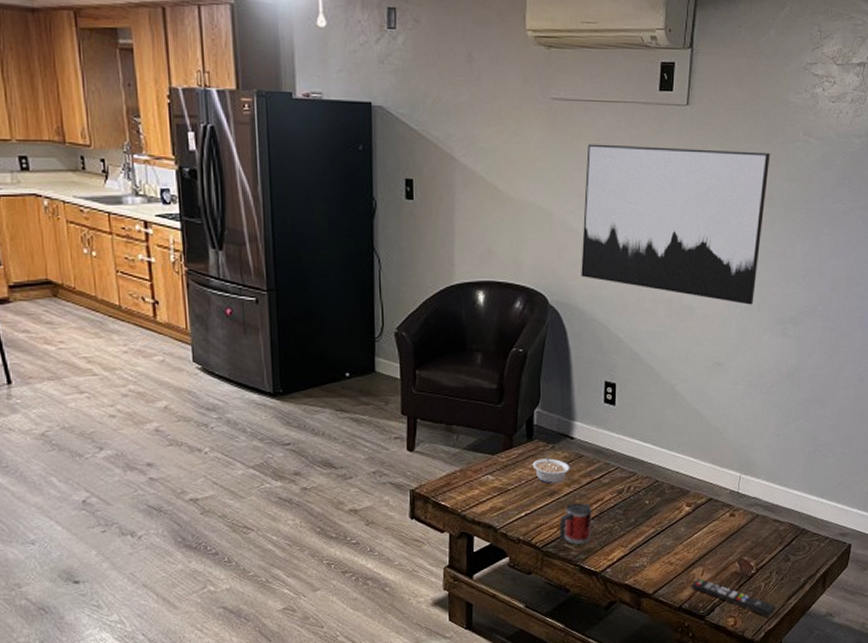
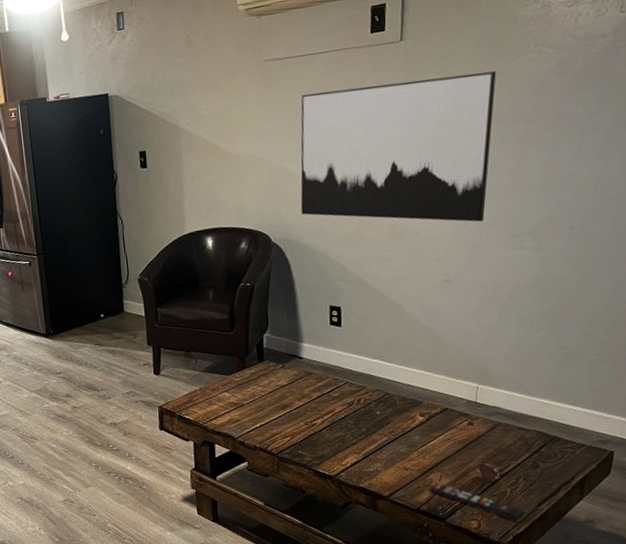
legume: present [532,453,570,484] -> none [264,372,300,399]
mug: present [559,502,592,545] -> none [292,414,324,451]

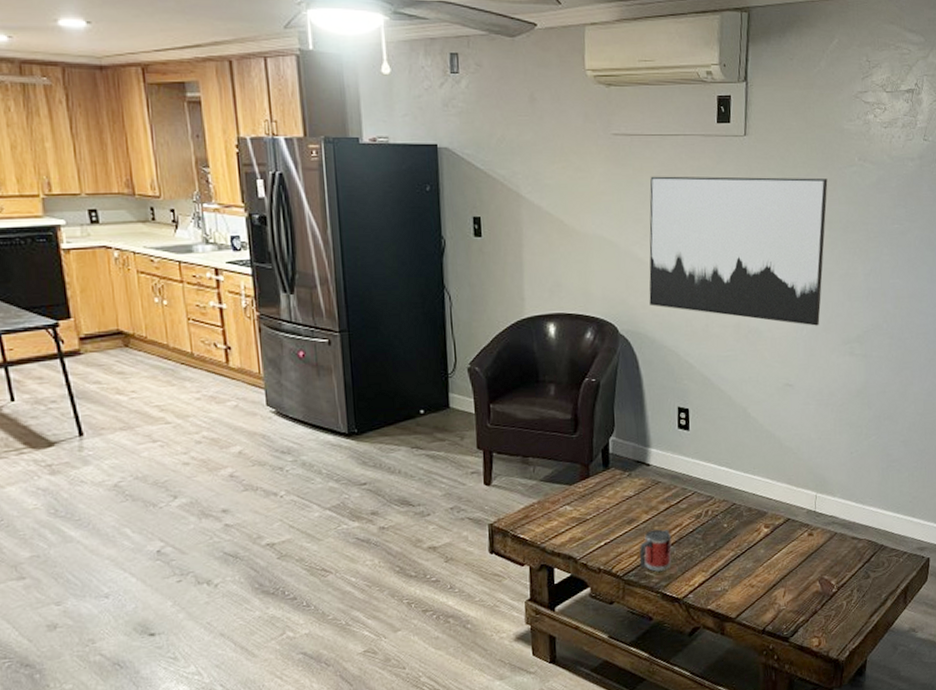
mug: none [292,414,324,451] -> present [639,529,672,572]
remote control: present [428,483,525,522] -> none [773,599,859,636]

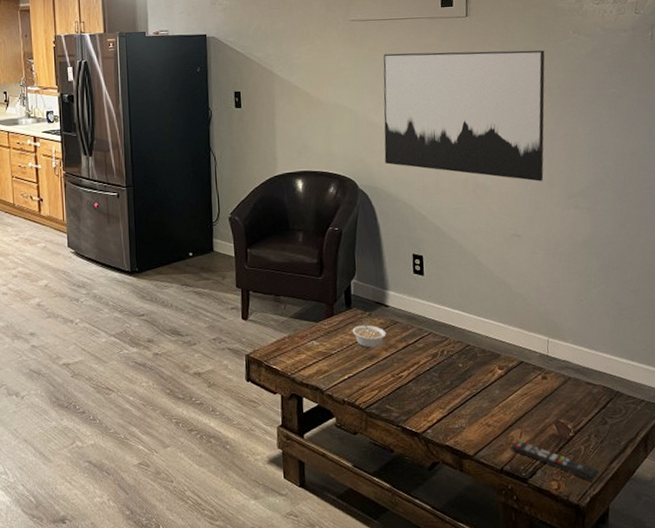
legume: none [609,481,647,512] -> present [352,320,387,349]
mug: present [639,529,672,572] -> none [380,366,410,406]
remote control: none [773,599,859,636] -> present [510,440,599,482]

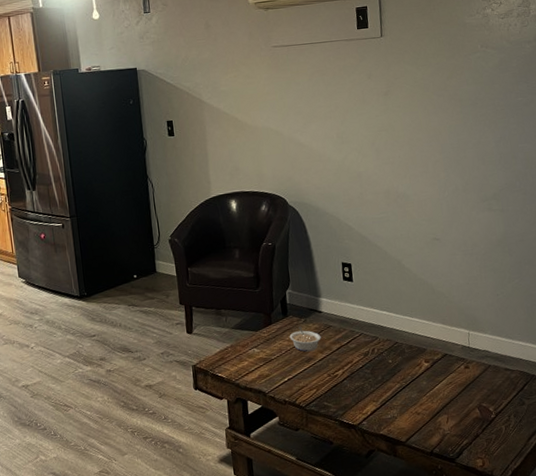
wall art: present [383,50,545,182] -> none [305,65,459,188]
remote control: present [510,440,599,482] -> none [438,425,519,457]

